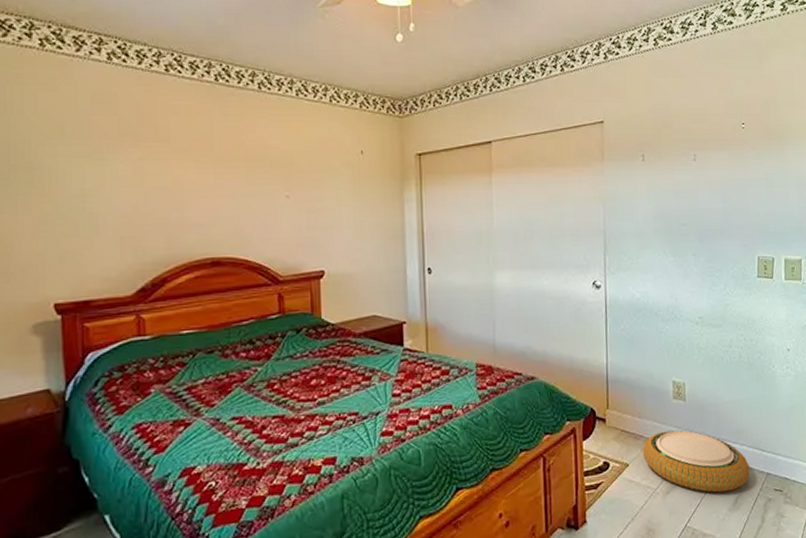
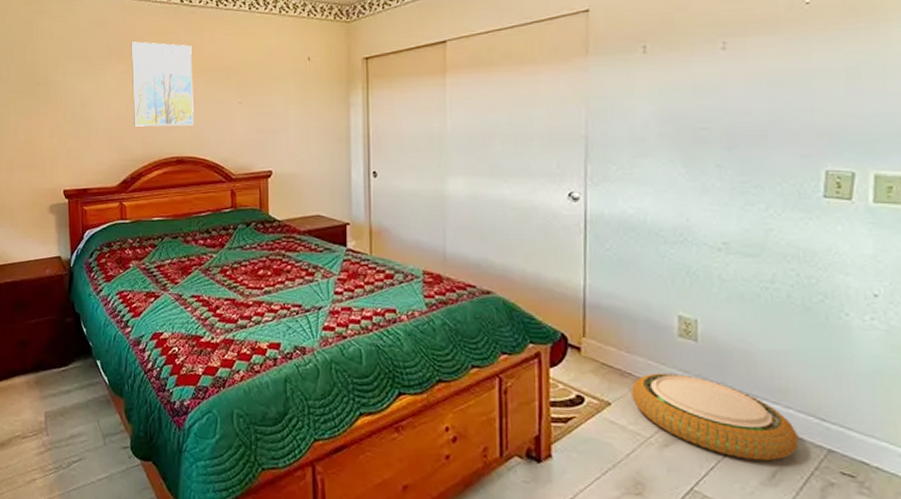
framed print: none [150,122,233,223] -> present [131,41,194,127]

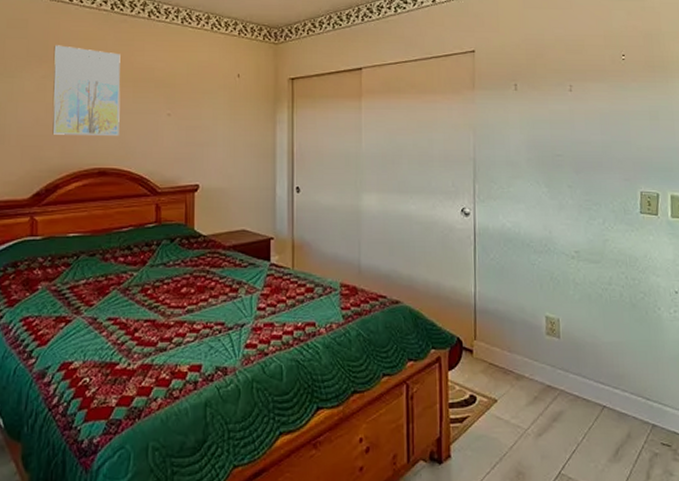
woven basket: present [631,373,798,461] -> none [512,368,633,440]

